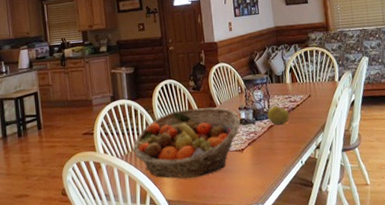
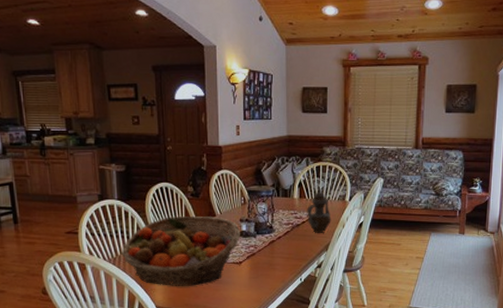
fruit: present [267,105,290,126] -> none [270,220,294,241]
teapot: none [300,71,324,115] -> present [307,187,331,233]

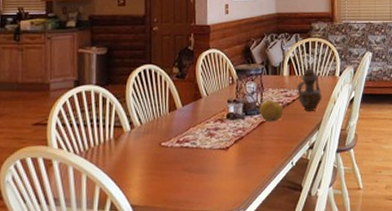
fruit basket: present [121,217,240,286] -> none [95,99,227,180]
fruit: none [270,220,294,241] -> present [259,99,284,122]

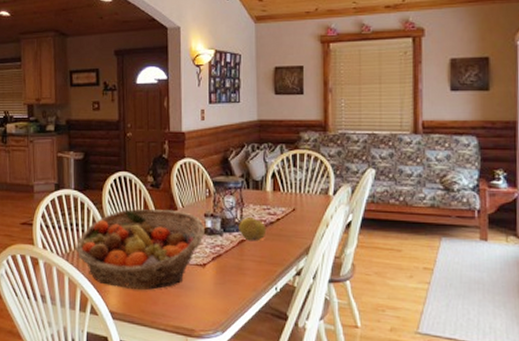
fruit basket: none [95,99,227,180] -> present [75,209,204,290]
teapot: present [297,63,322,111] -> none [282,178,312,233]

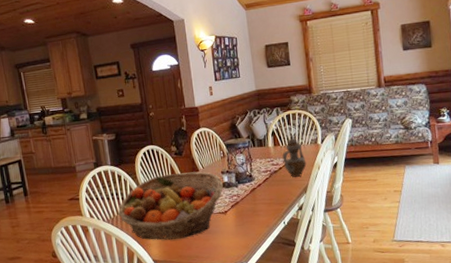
fruit: present [239,216,267,241] -> none [249,169,272,189]
teapot: none [282,178,312,233] -> present [282,134,307,177]

